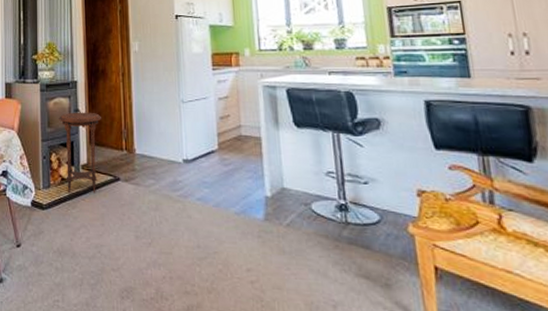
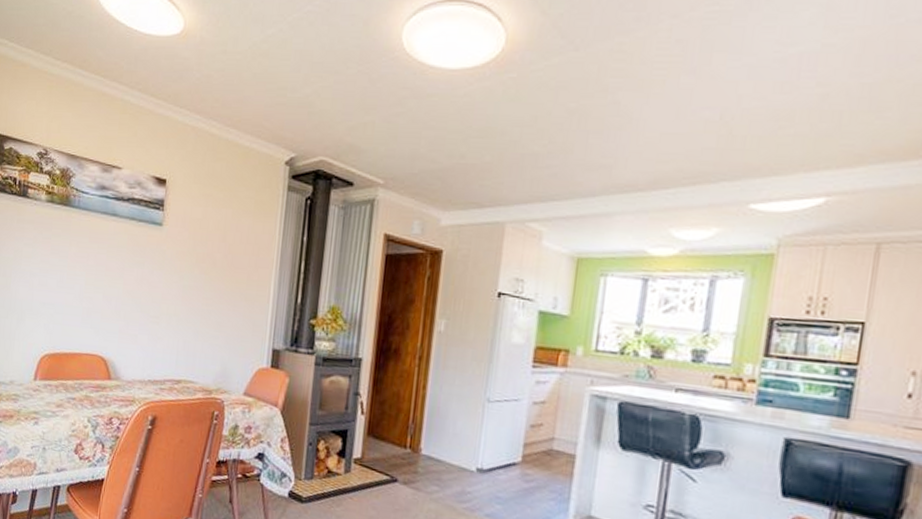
side table: present [59,112,101,194] -> none [333,395,386,493]

